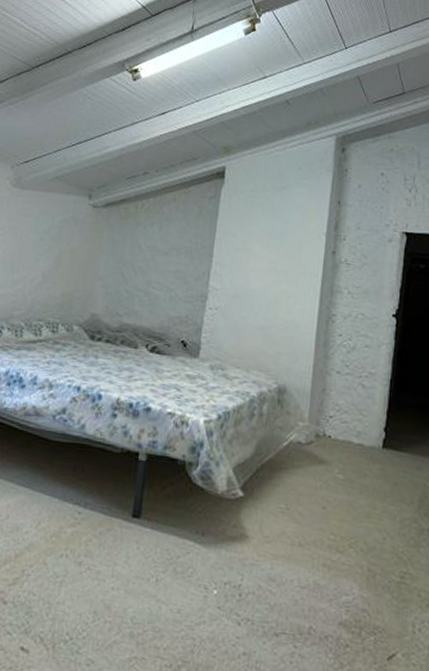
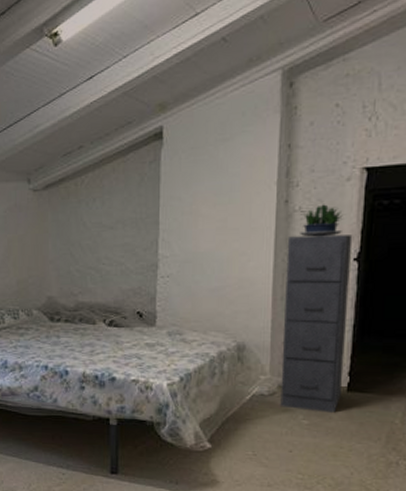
filing cabinet: none [316,286,393,470] -> present [280,235,353,413]
potted plant: none [344,260,384,291] -> present [300,204,343,237]

